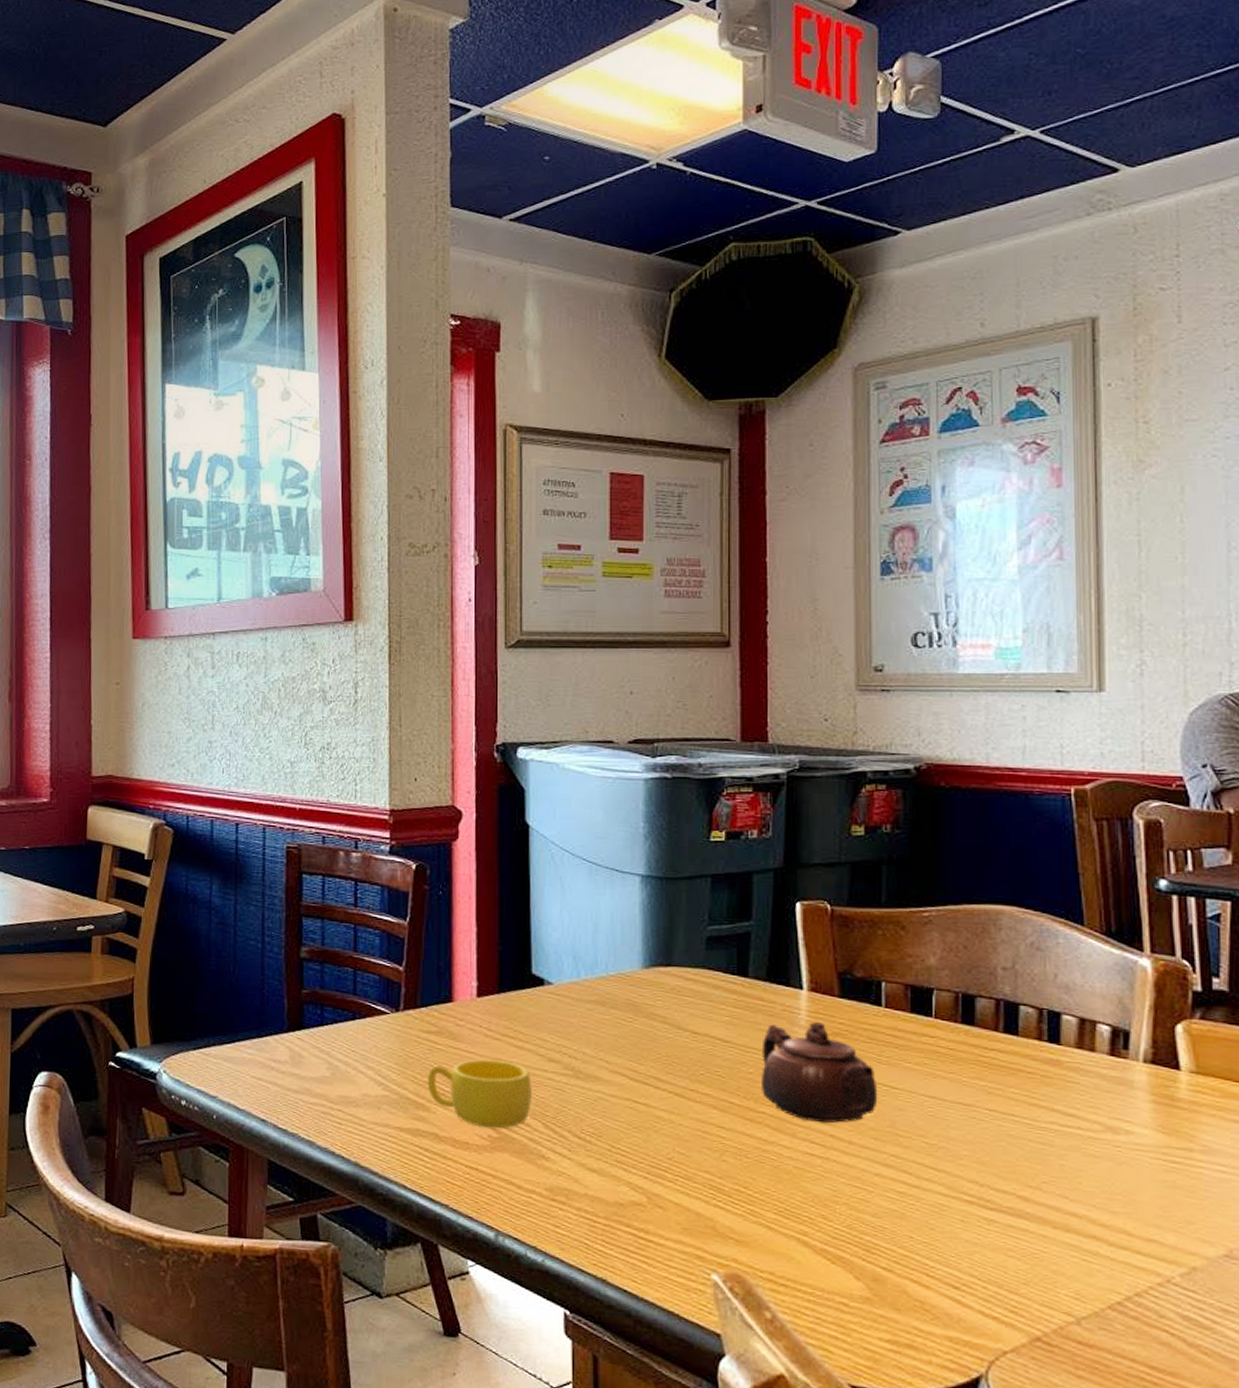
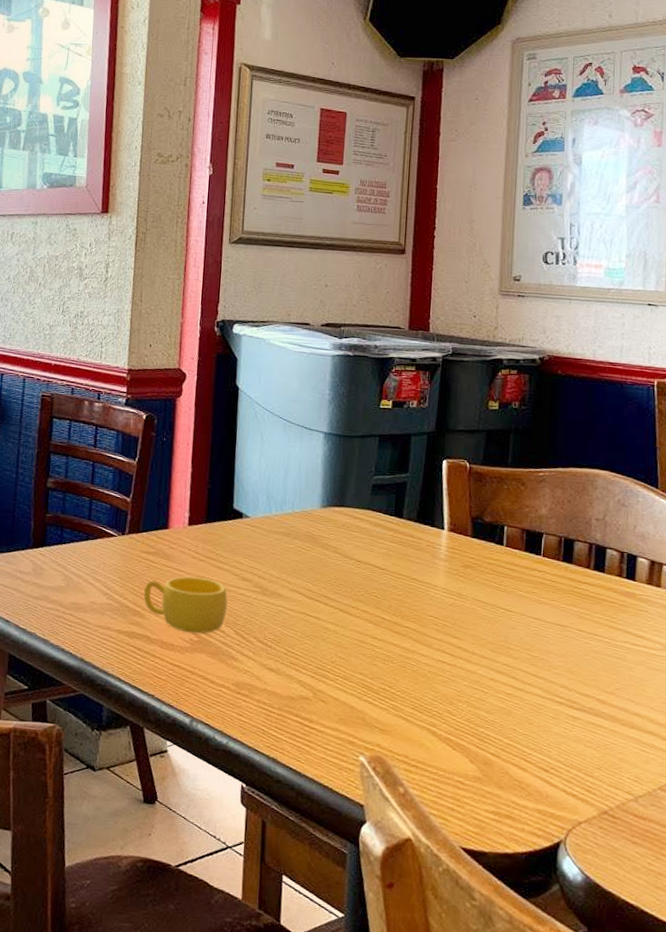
teapot: present [761,1021,878,1124] -> none [407,555,497,638]

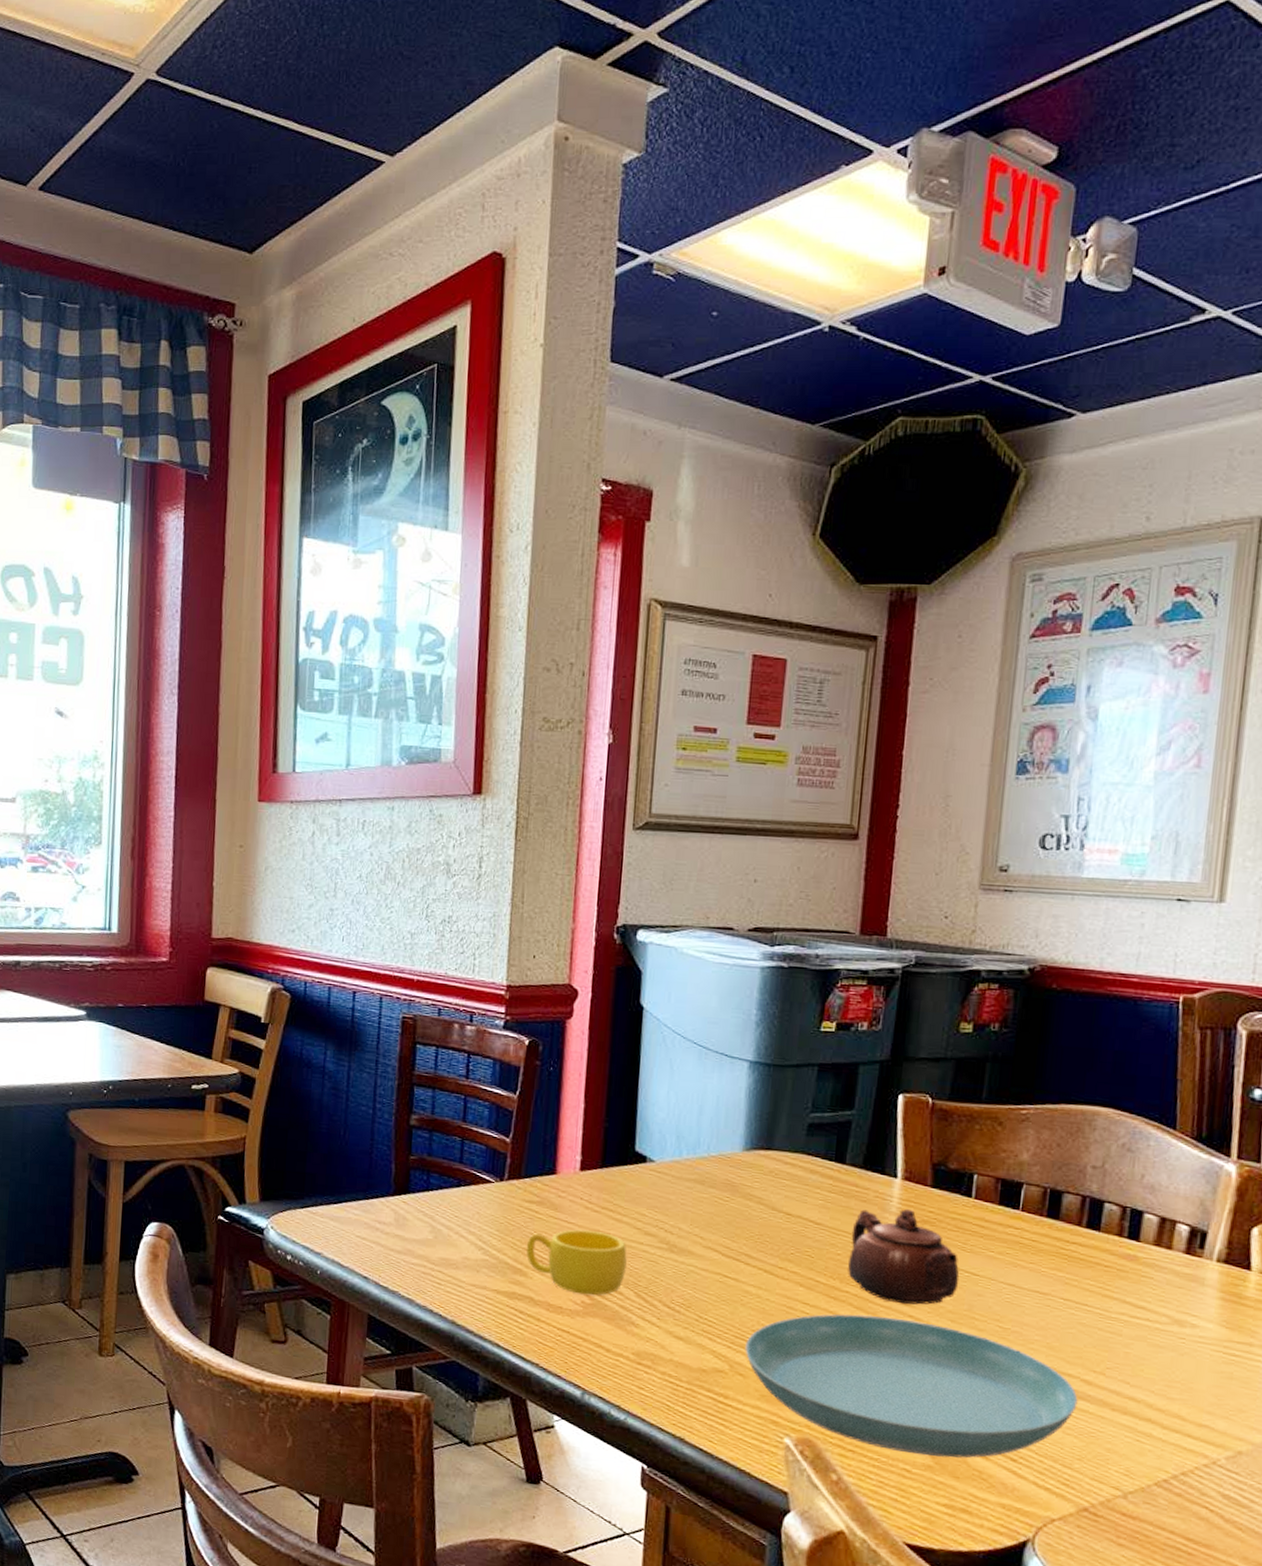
saucer: none [325,646,595,770] -> present [745,1314,1078,1458]
teapot: none [407,555,497,638] -> present [848,1208,960,1305]

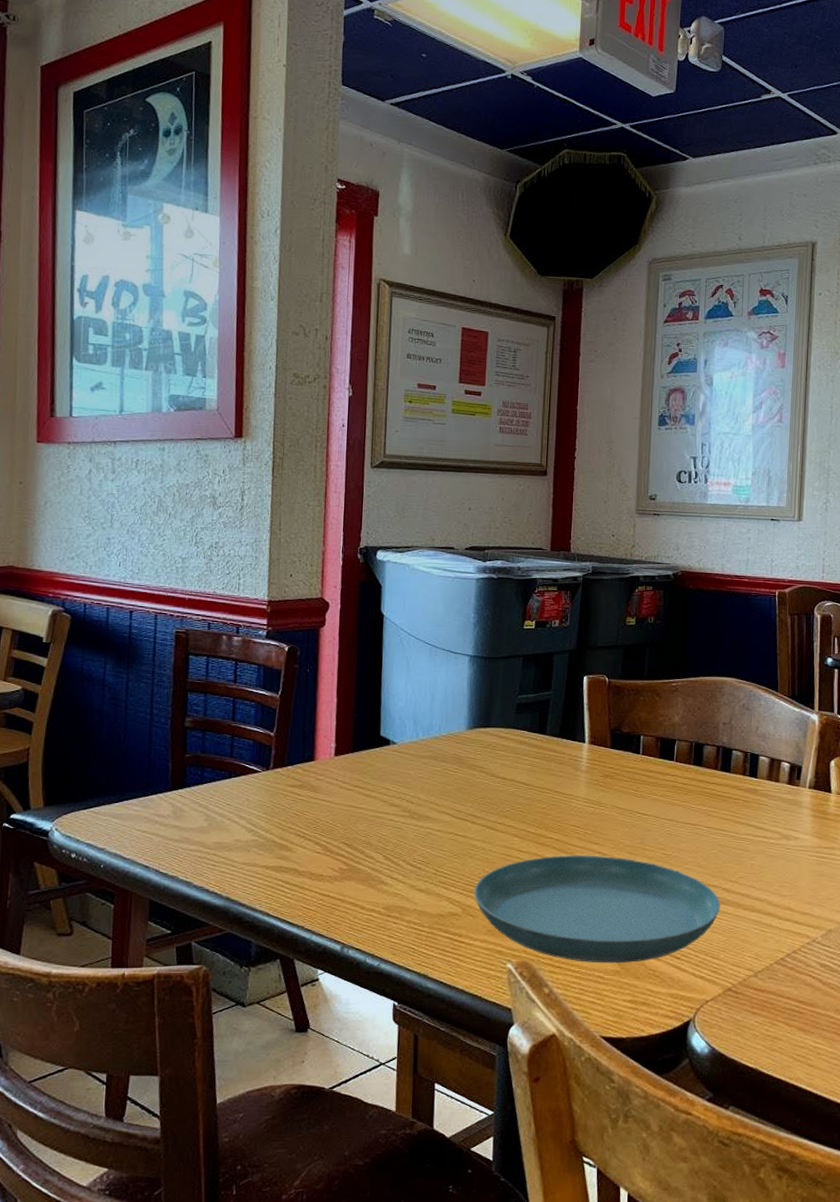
cup: present [526,1229,628,1295] -> none [290,807,377,862]
teapot: present [848,1208,960,1305] -> none [551,766,634,844]

